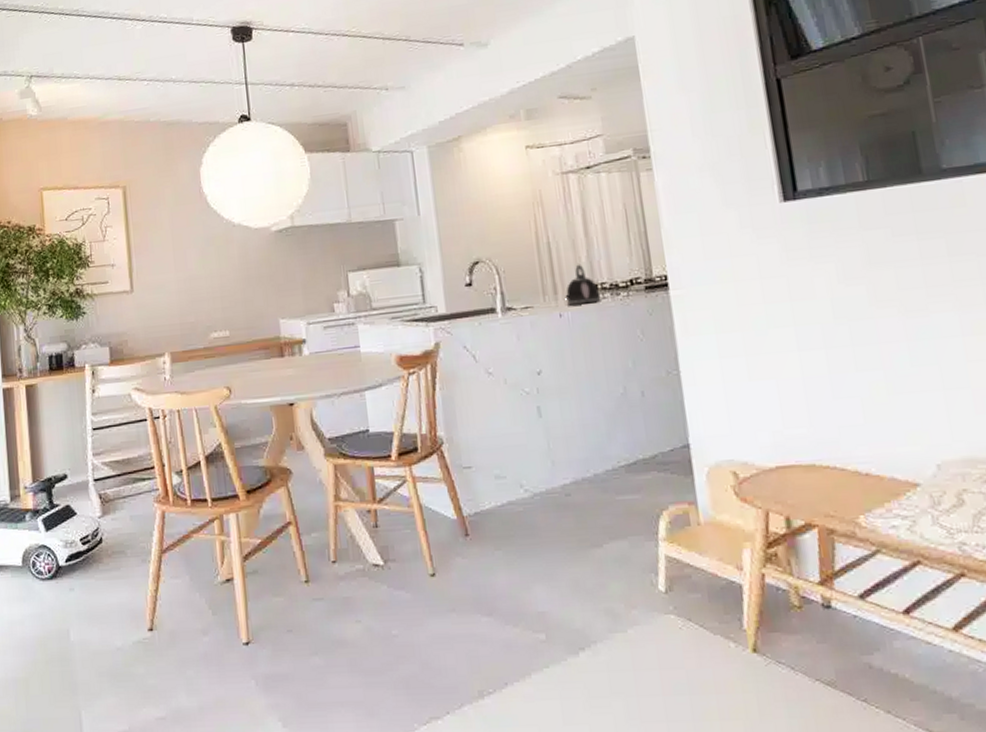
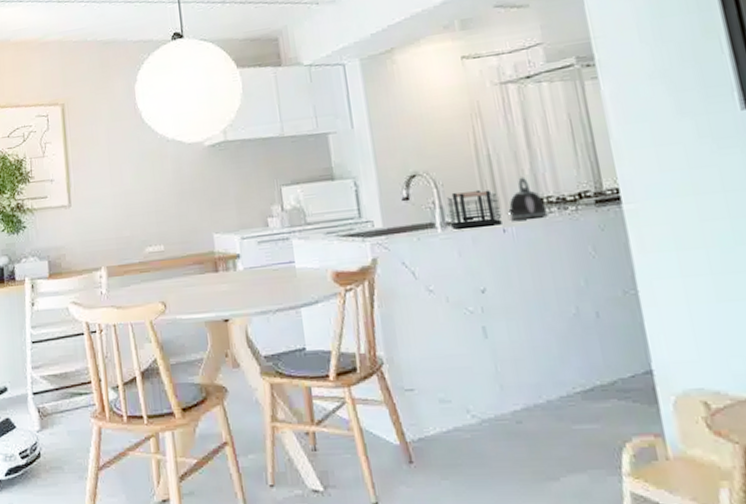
dish rack: none [508,276,559,316] -> present [447,189,502,231]

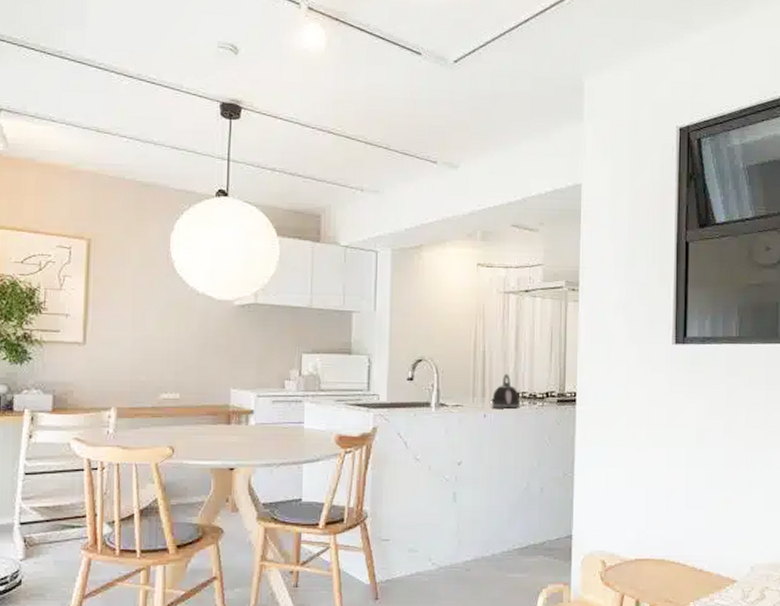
dish rack: present [447,189,502,231] -> none [444,379,485,412]

